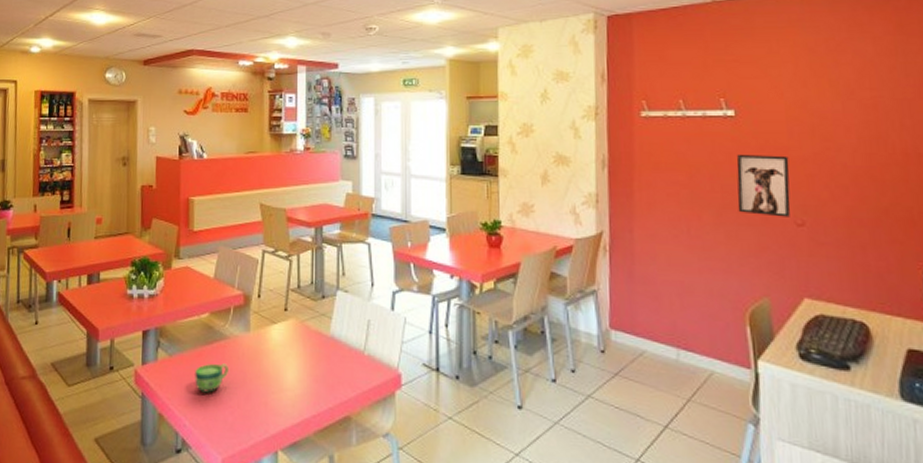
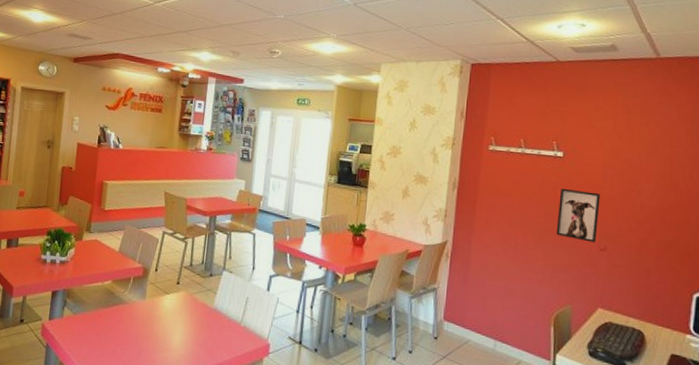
cup: present [195,363,228,393] -> none [94,323,124,348]

